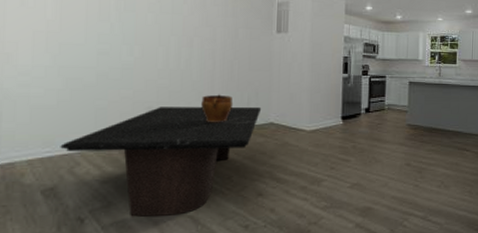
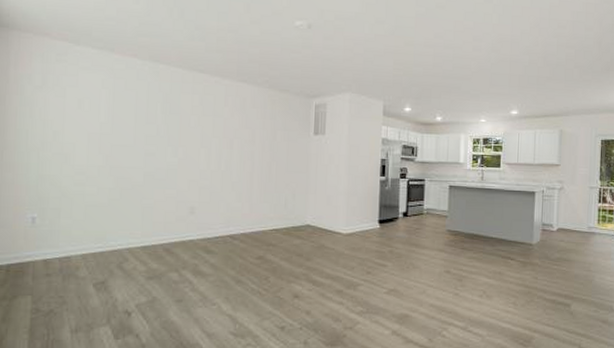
dining table: present [60,106,262,217] -> none [110,207,299,313]
ceramic pot: present [201,94,234,123] -> none [240,195,271,224]

